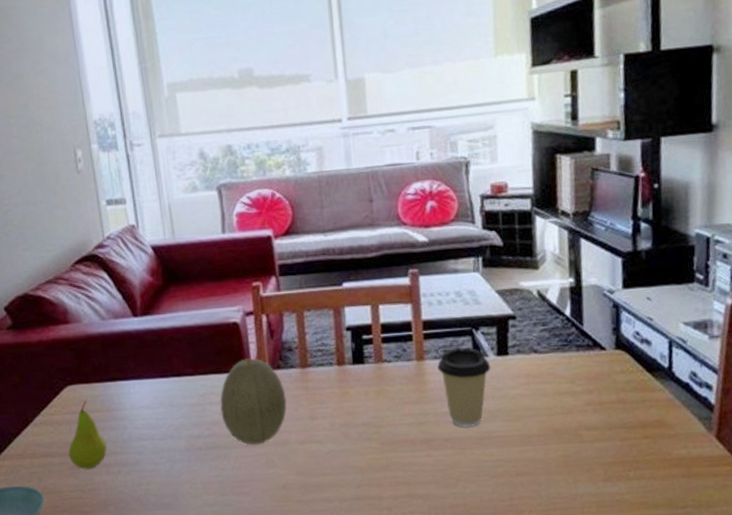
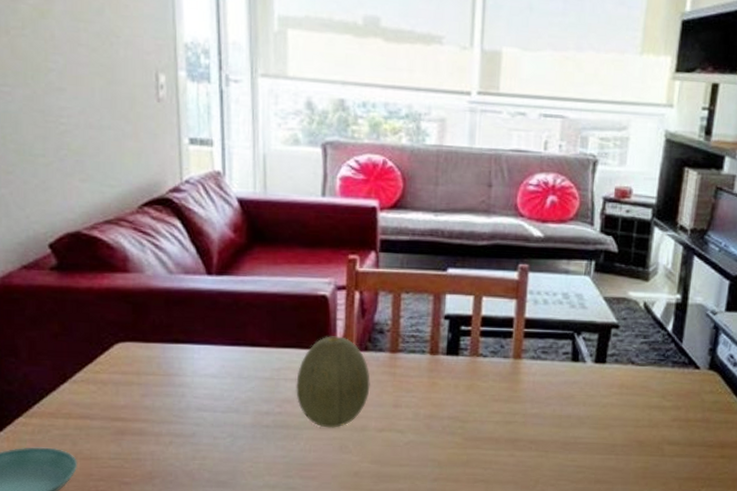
fruit: present [68,400,108,470] -> none [112,360,160,437]
coffee cup: present [437,347,491,428] -> none [533,350,587,432]

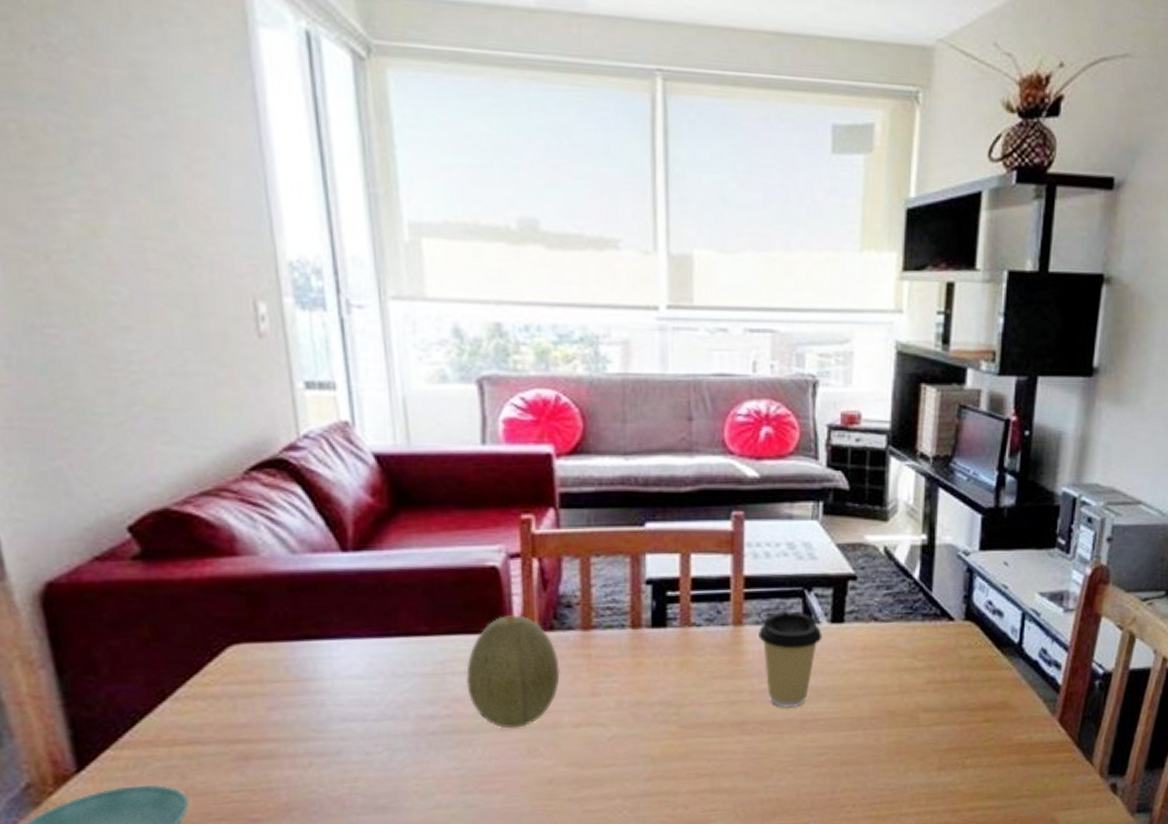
coffee cup: none [533,350,587,432] -> present [758,612,822,708]

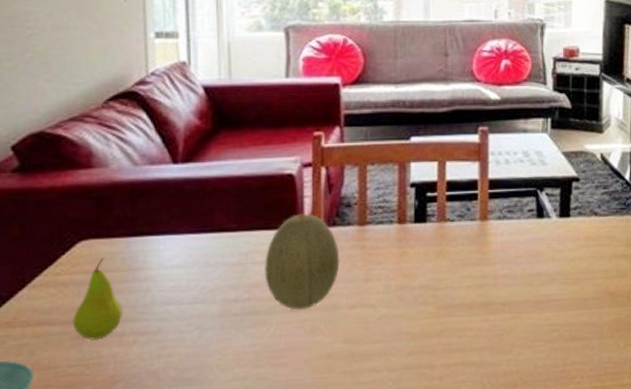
fruit: none [230,665,294,762] -> present [73,257,124,341]
coffee cup: present [758,612,822,708] -> none [501,208,553,291]

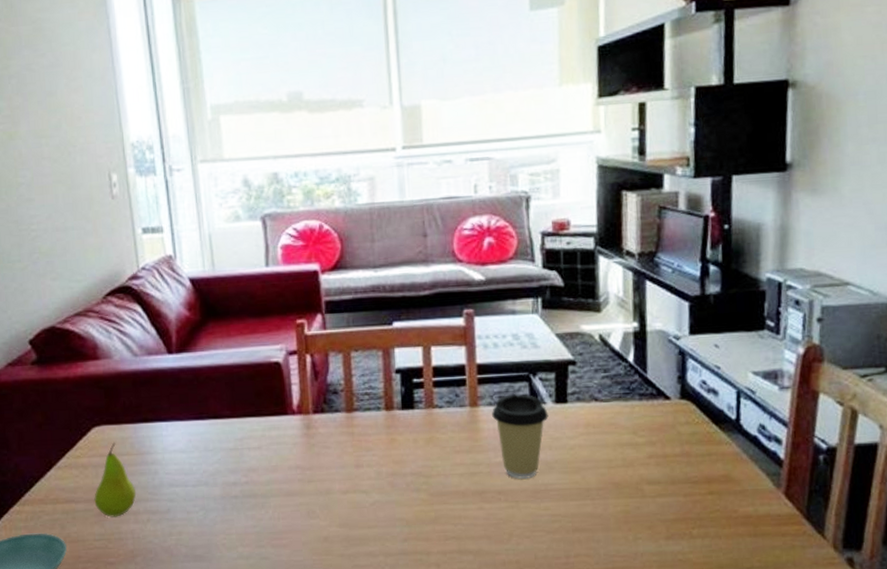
fruit: present [265,214,340,310] -> none [259,401,330,494]
coffee cup: none [501,208,553,291] -> present [492,394,549,480]

